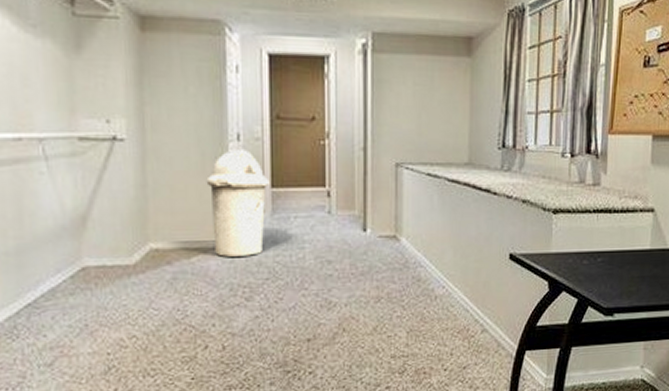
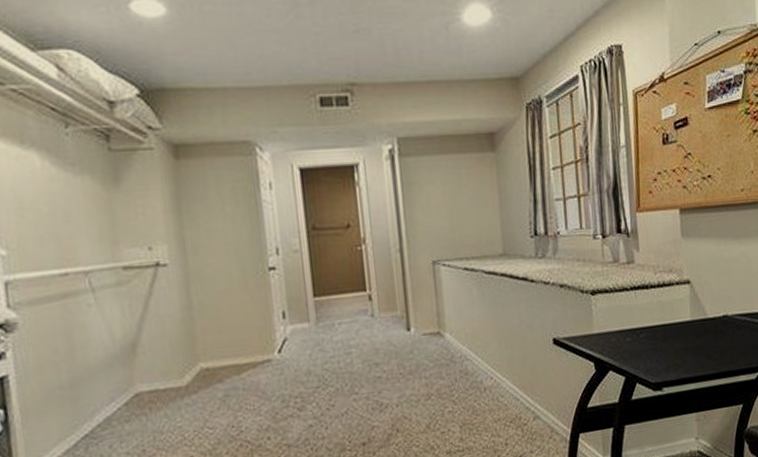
trash can: present [206,148,270,257] -> none [249,261,312,370]

